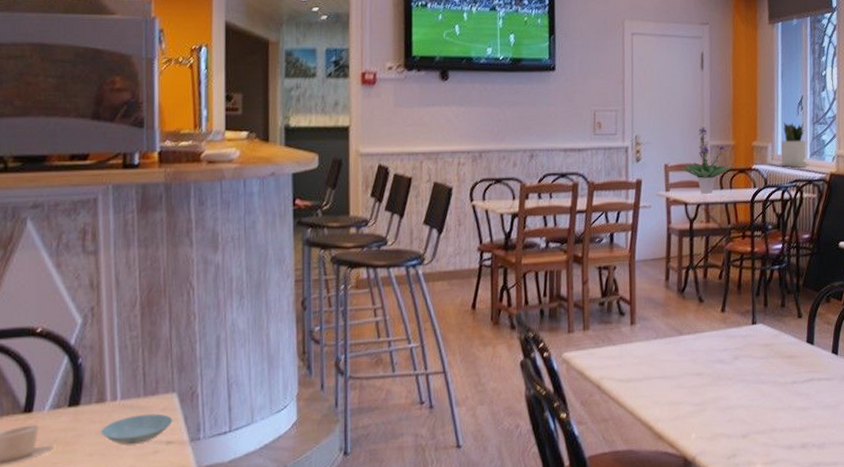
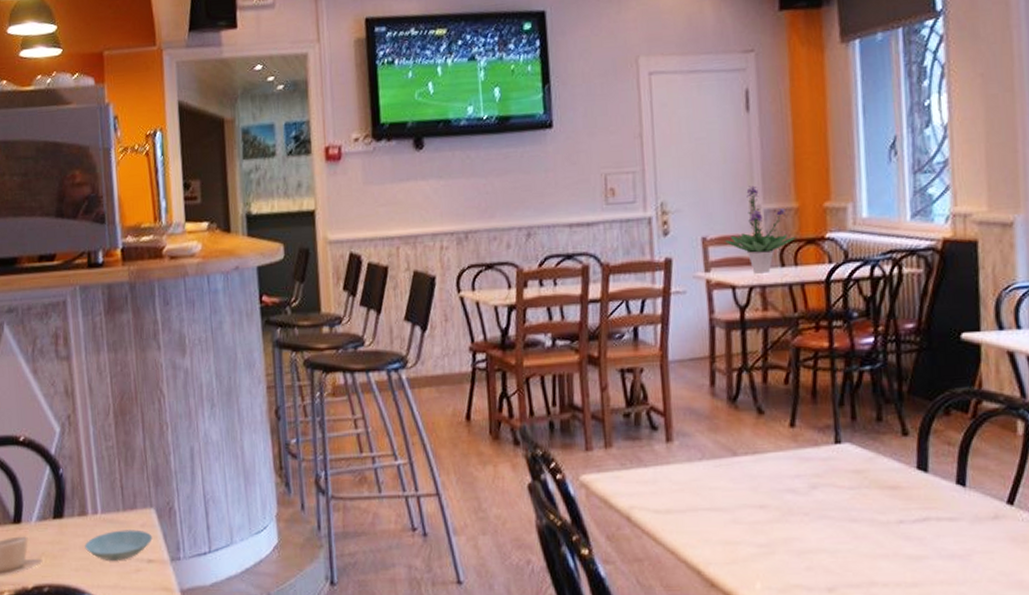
planter: present [779,122,810,168] -> none [864,171,911,234]

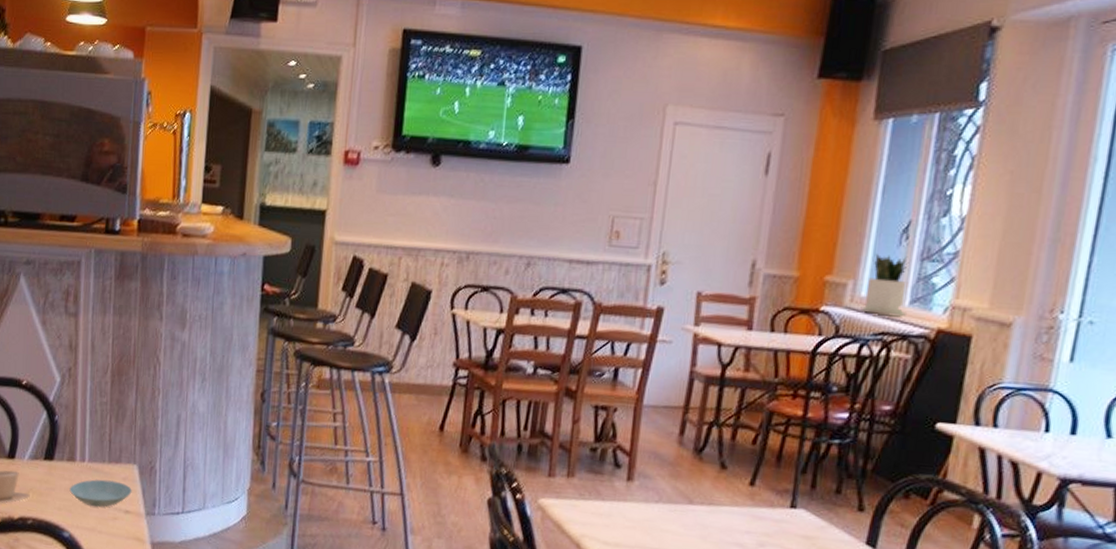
potted plant: present [724,185,797,274] -> none [718,248,791,336]
planter: none [864,171,911,234] -> present [860,254,909,317]

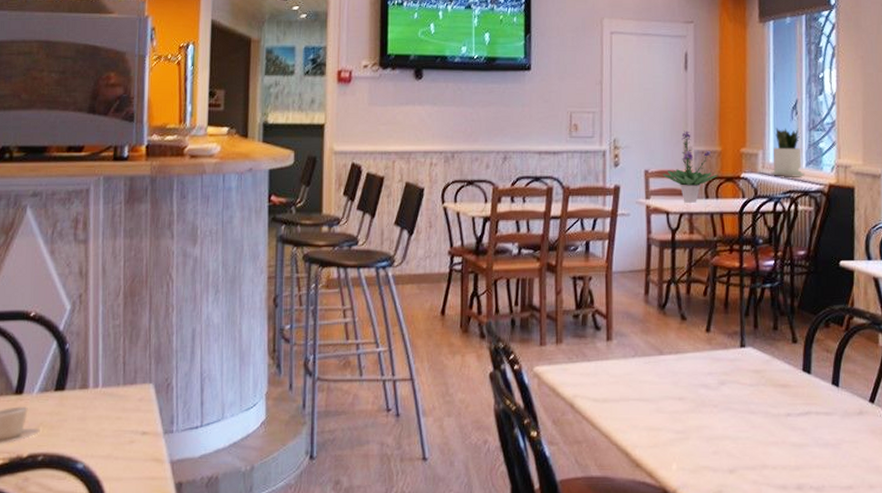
saucer: present [69,479,132,507] -> none [83,403,149,432]
potted plant: none [718,248,791,336] -> present [662,131,719,203]

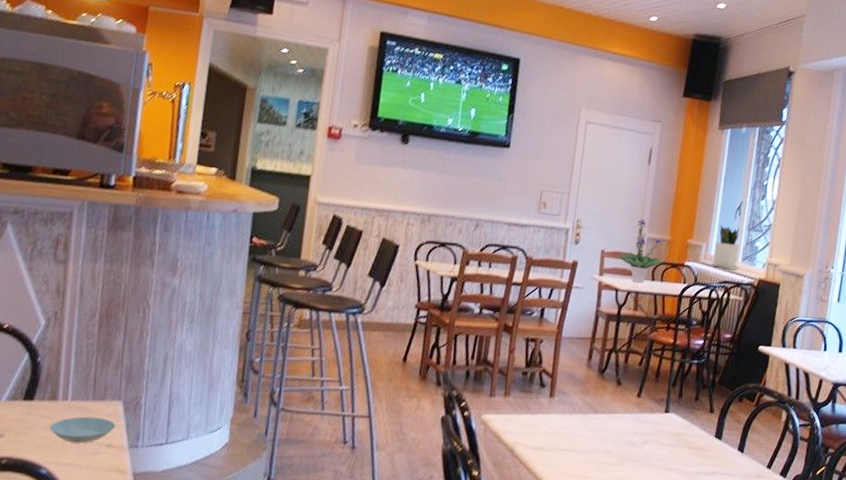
saucer: none [83,403,149,432] -> present [49,416,116,443]

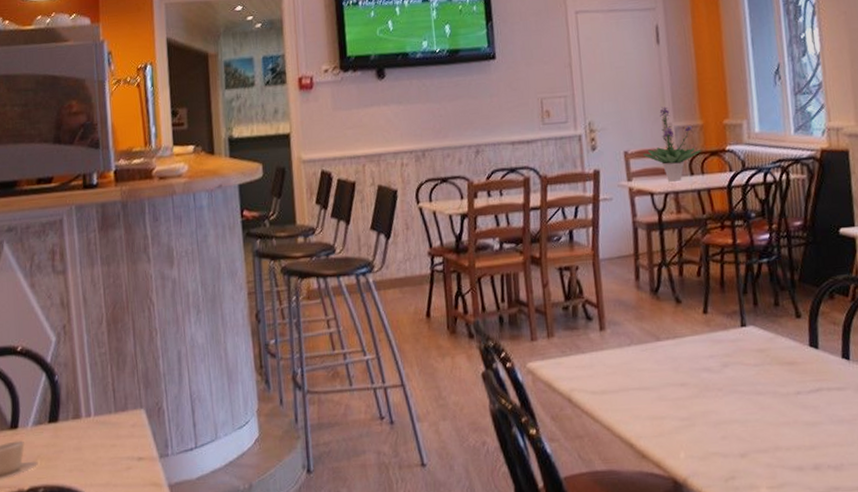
saucer: present [49,416,116,443] -> none [78,430,143,460]
planter: present [710,225,741,271] -> none [757,93,795,146]

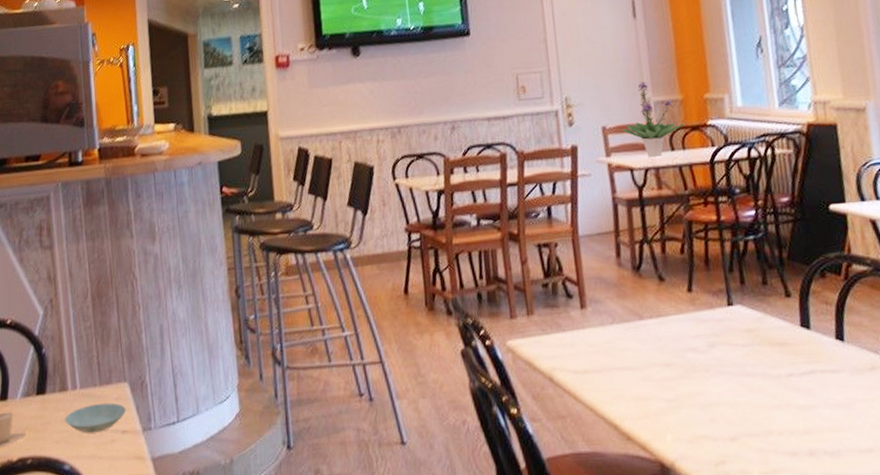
saucer: none [78,430,143,460] -> present [65,403,126,433]

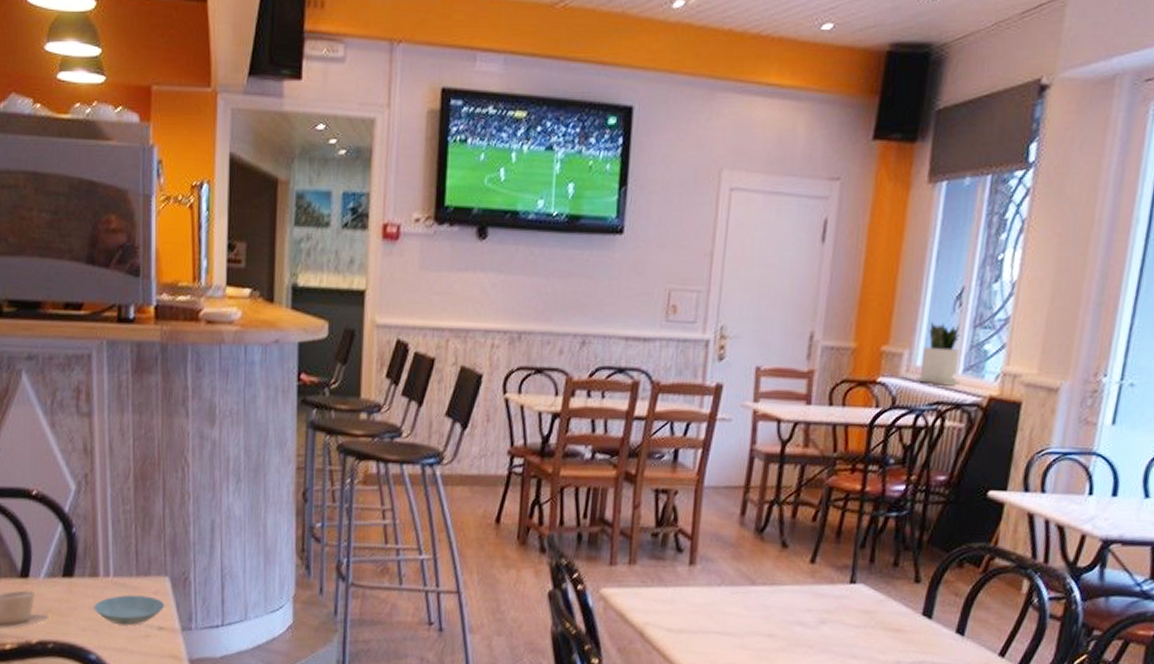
potted plant: present [621,81,683,157] -> none [777,320,849,410]
planter: none [739,66,780,121] -> present [916,322,962,386]

